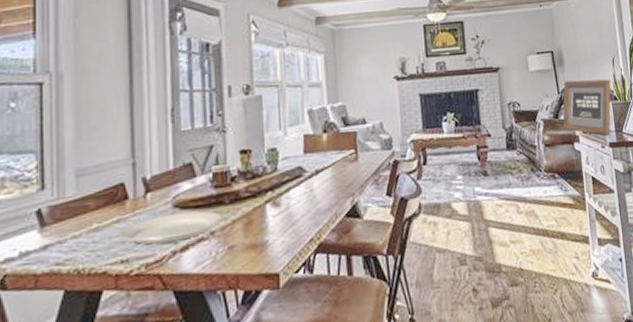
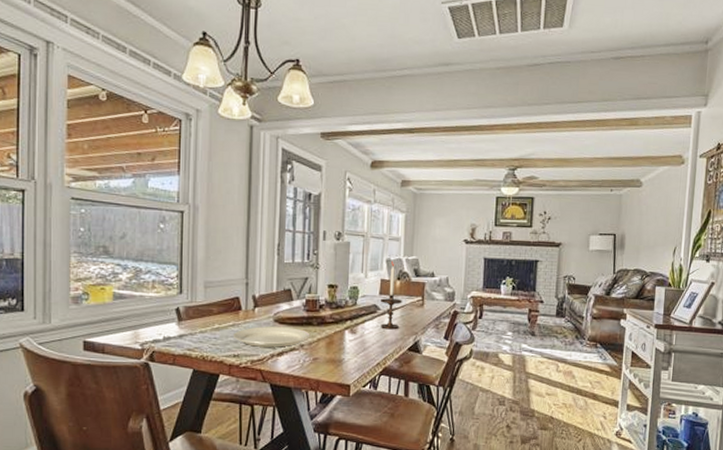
candlestick: none [306,111,332,196] -> present [381,260,402,330]
picture frame: present [563,79,611,135] -> none [613,263,668,317]

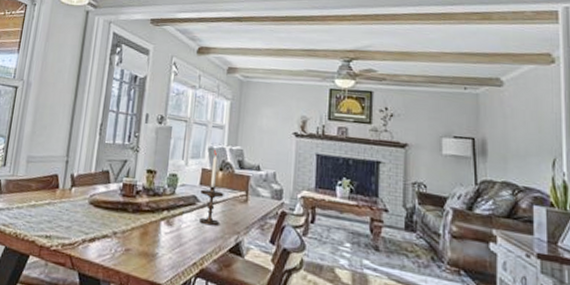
plate: present [232,327,311,348] -> none [47,208,125,233]

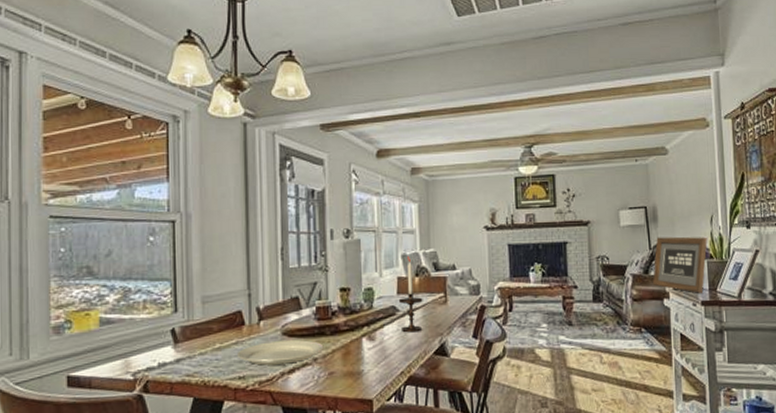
plate: none [47,208,125,233] -> present [236,340,324,366]
picture frame: none [478,173,548,244] -> present [653,236,707,293]

